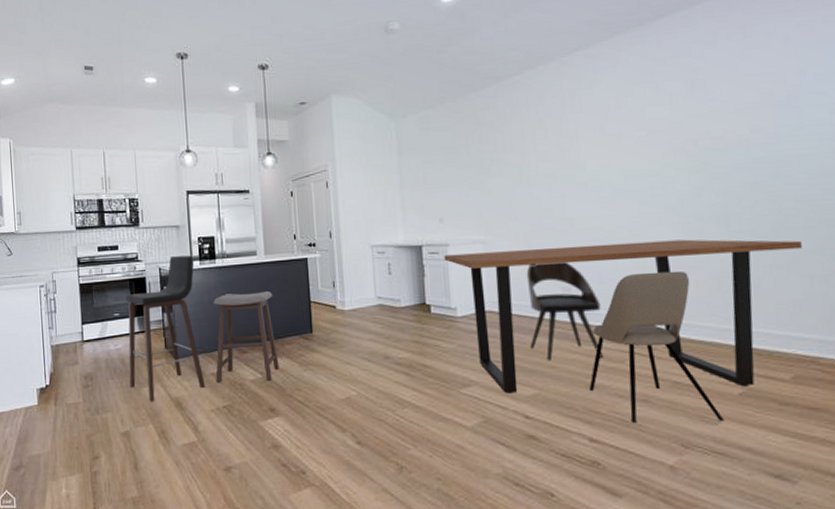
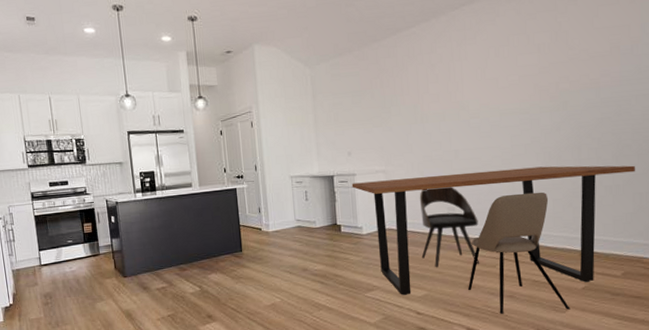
bar stool: present [125,255,205,402] -> none [77,188,151,315]
bar stool: present [213,290,279,383] -> none [155,217,215,297]

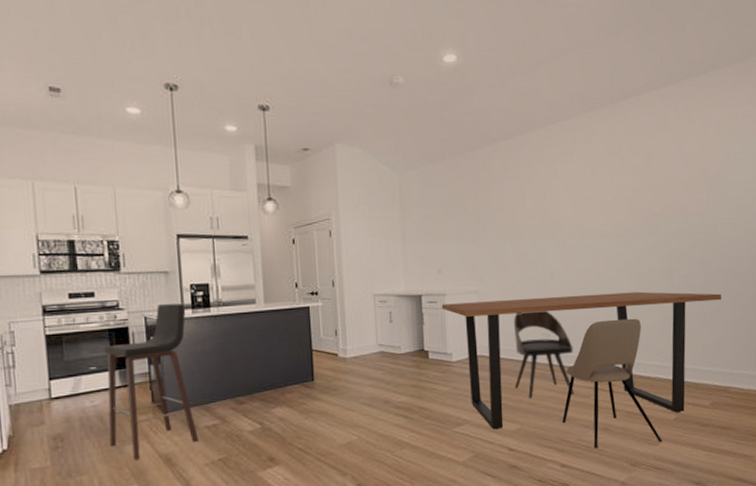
bar stool: none [77,188,151,315] -> present [104,303,198,460]

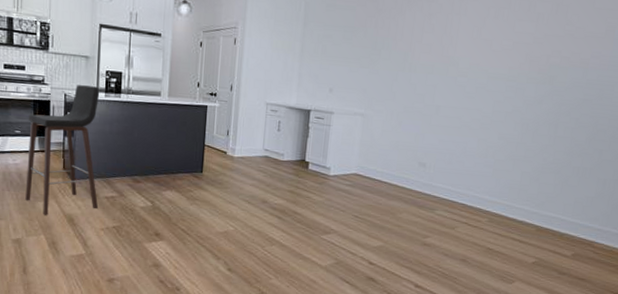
dining table: present [441,291,721,430] -> none [327,121,605,258]
dining chair: present [513,311,575,399] -> none [384,139,447,224]
dining chair: present [562,318,663,448] -> none [423,159,518,282]

